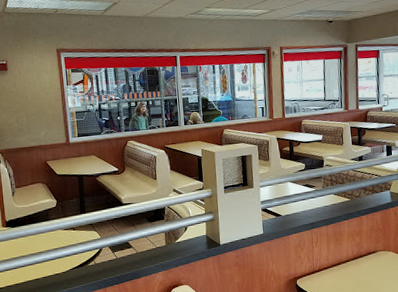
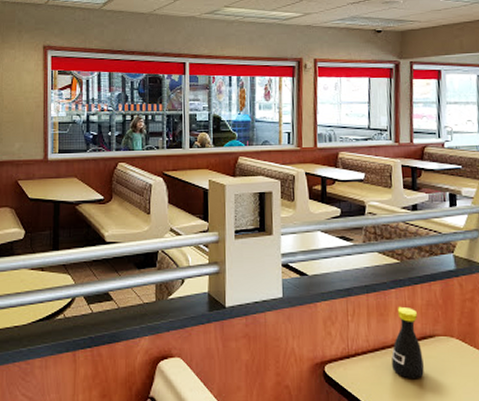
bottle: none [345,232,369,284] -> present [391,306,424,379]

